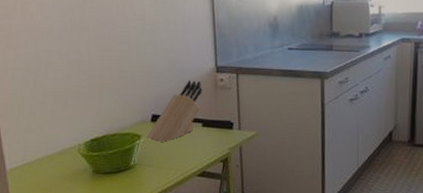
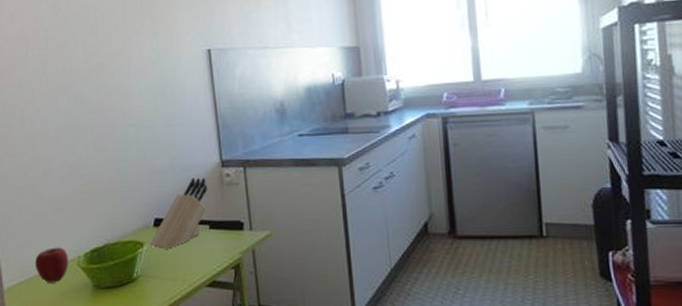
apple: none [36,135,69,167] -> present [34,247,68,283]

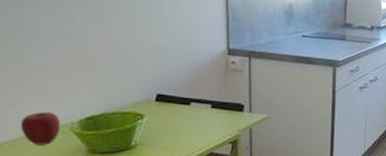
knife block: present [150,177,208,249] -> none [150,61,213,122]

